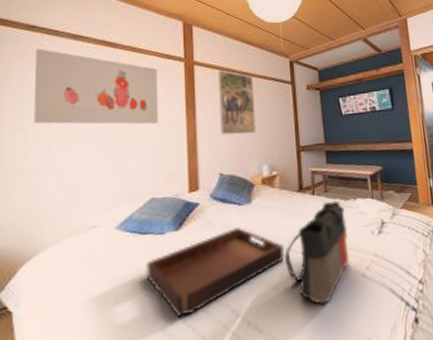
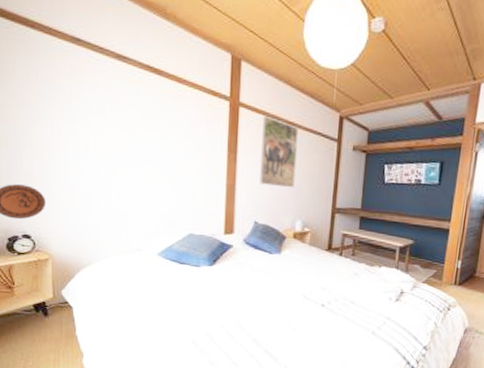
wall art: present [33,48,158,124] -> none [81,65,202,163]
serving tray: present [146,228,284,317] -> none [182,273,305,336]
tote bag: present [284,200,350,304] -> none [304,264,368,349]

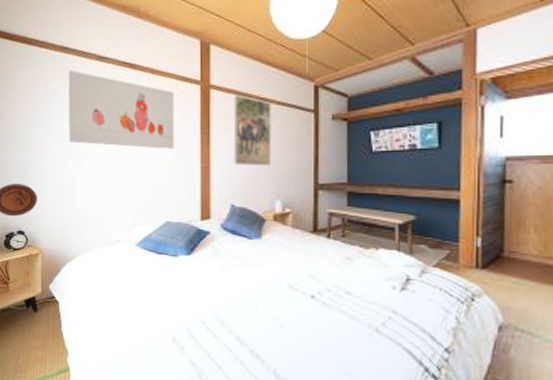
wall art: none [81,65,202,163] -> present [68,70,174,149]

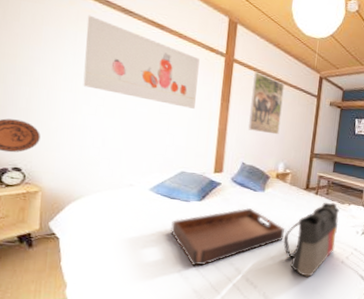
serving tray: none [161,261,291,333] -> present [171,208,284,266]
tote bag: none [291,247,365,350] -> present [283,202,339,277]

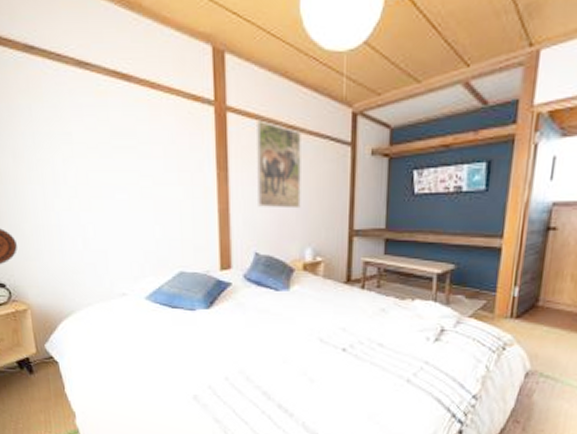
wall art: present [83,15,200,109] -> none [38,78,184,186]
serving tray: present [171,208,284,266] -> none [177,314,322,390]
tote bag: present [283,202,339,277] -> none [321,298,399,401]

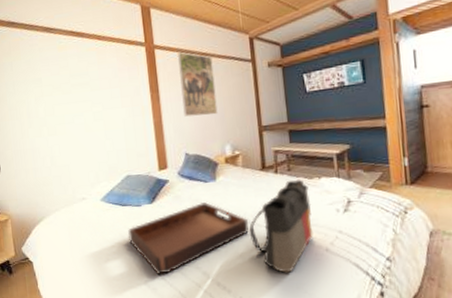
serving tray: none [177,314,322,390] -> present [128,202,249,274]
tote bag: none [321,298,399,401] -> present [248,179,313,273]

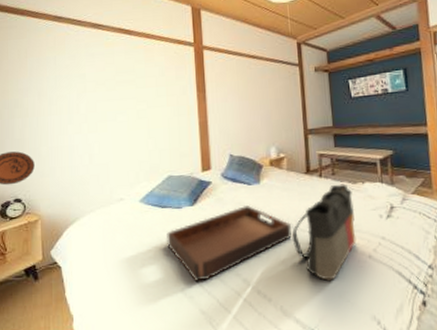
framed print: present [178,52,218,117] -> none [226,53,264,118]

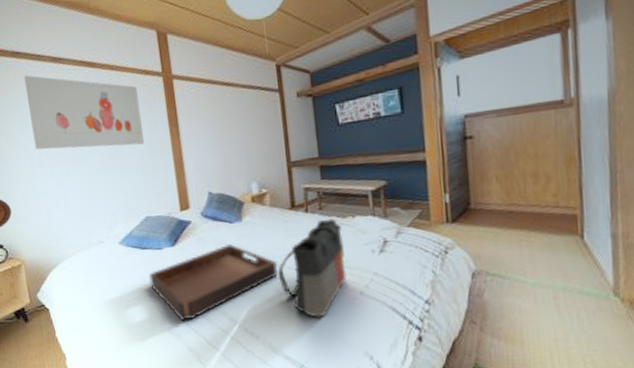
wall art: none [63,38,172,108] -> present [24,75,144,150]

